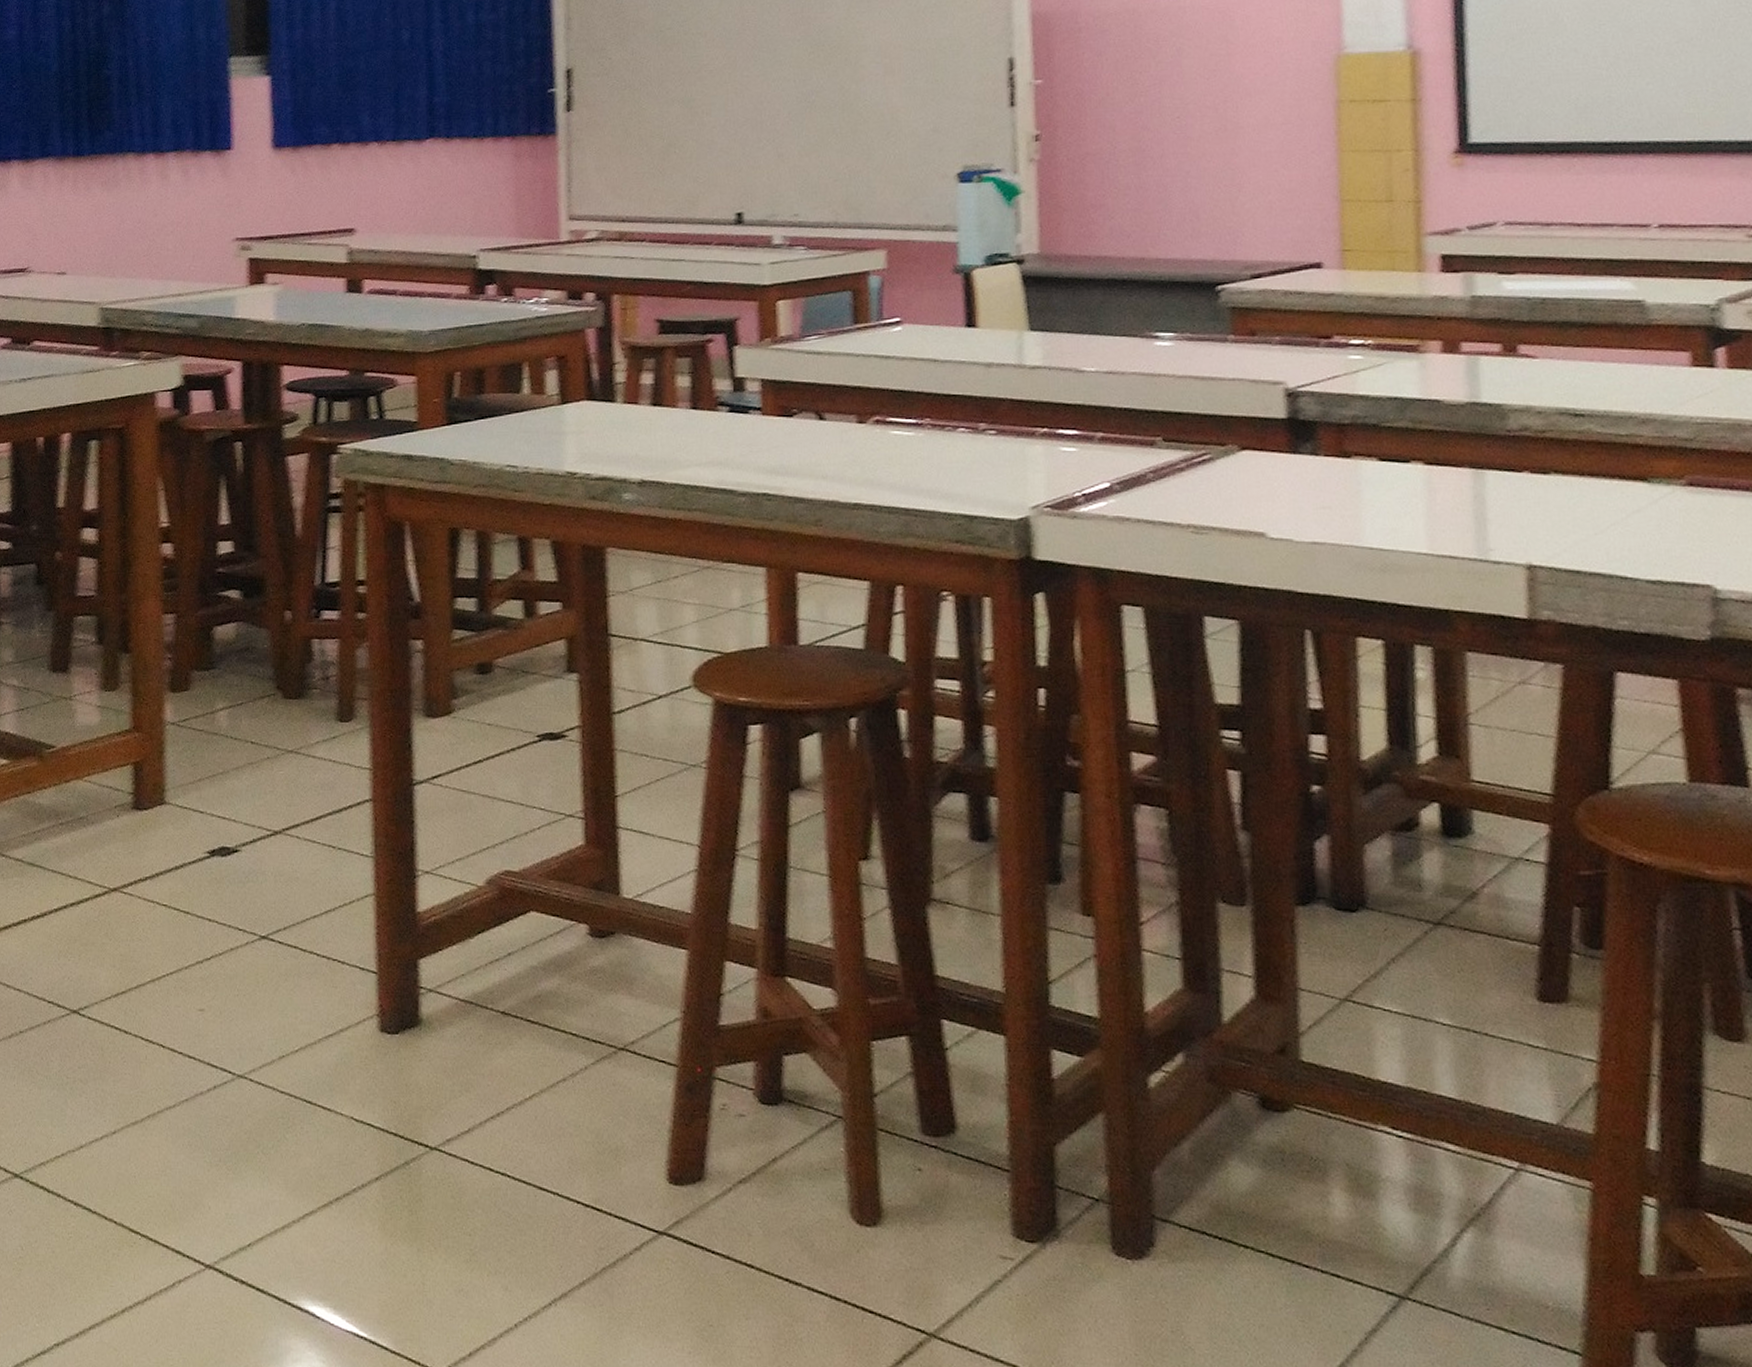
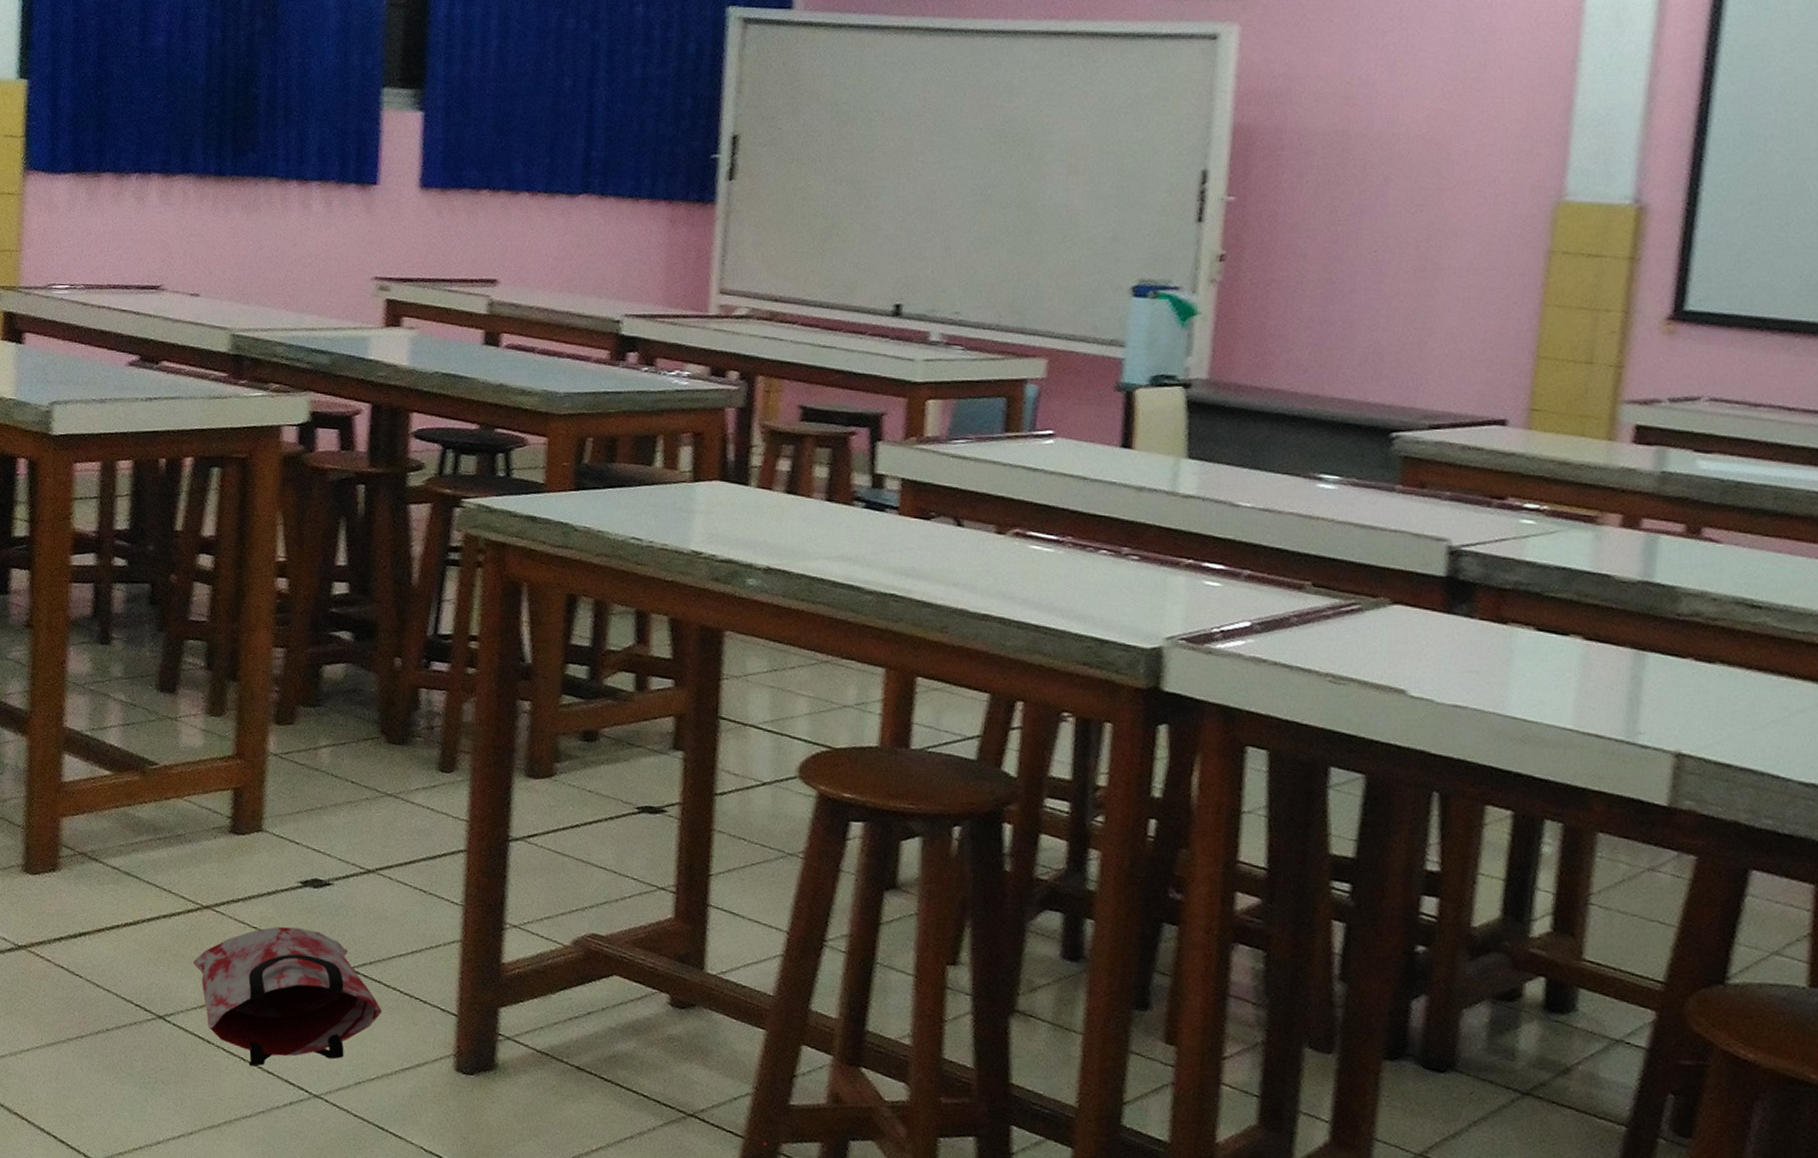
bag: none [105,899,300,1052] -> present [193,926,382,1067]

